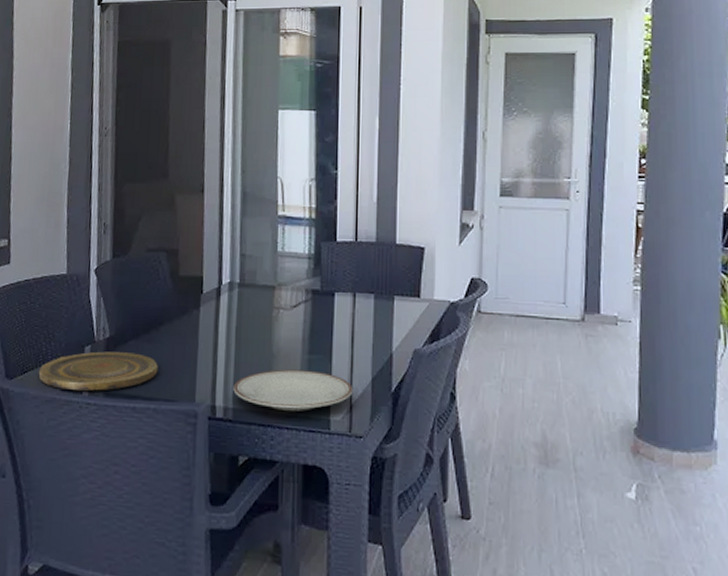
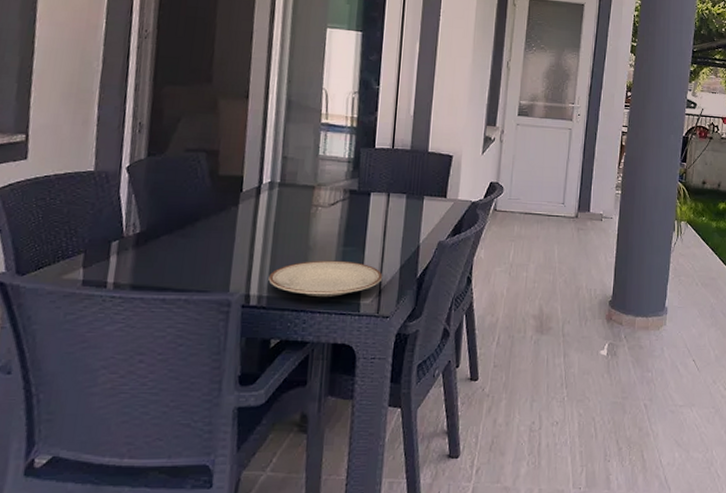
plate: present [38,351,158,392] -> none [56,246,192,286]

